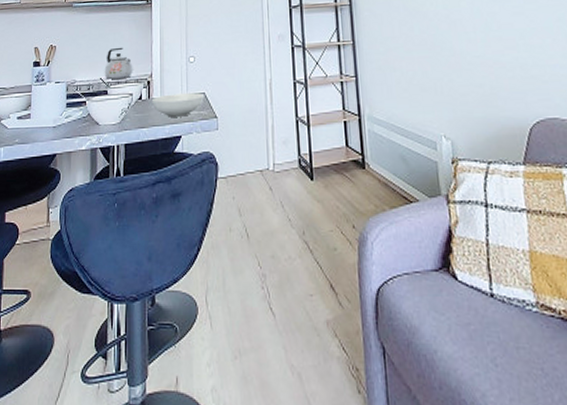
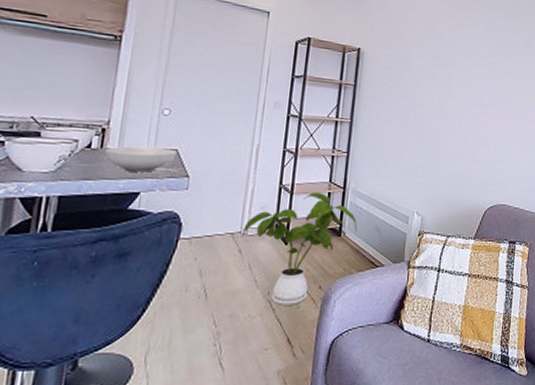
kettle: present [104,47,133,80] -> none [38,84,84,122]
house plant: none [269,121,382,247] -> present [241,191,358,306]

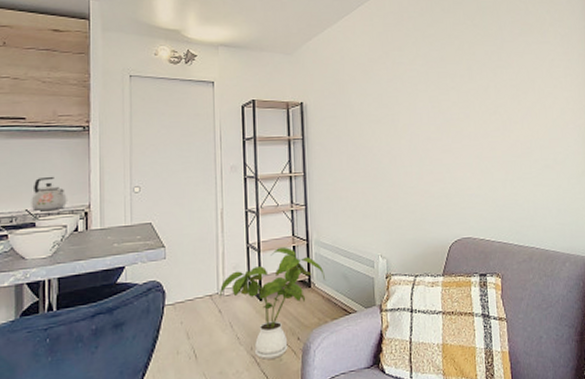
kettle: none [38,84,84,122] -> present [31,176,67,212]
bowl: present [104,146,178,172] -> none [89,223,152,249]

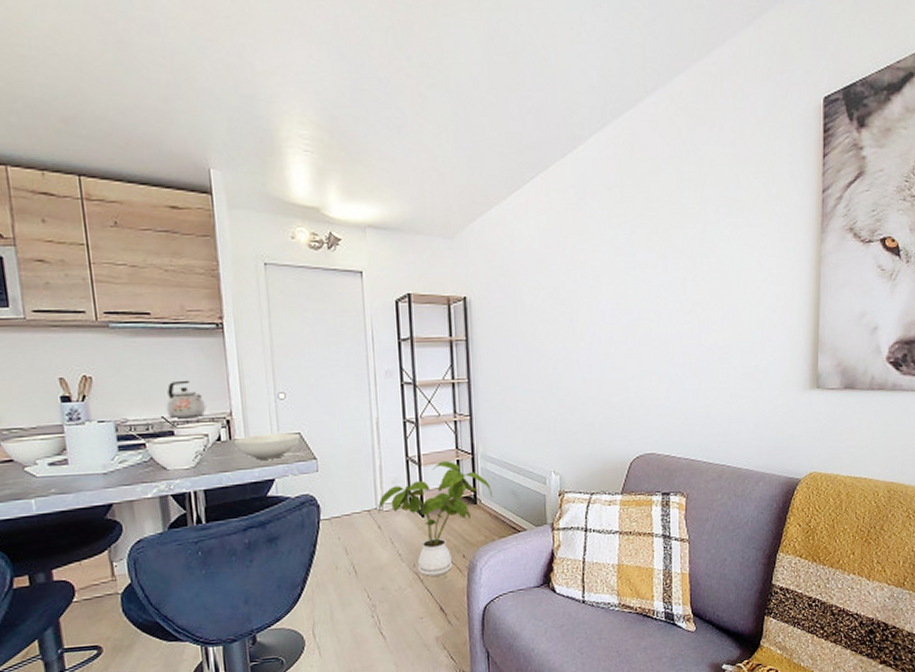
bowl: none [89,223,152,249] -> present [233,433,301,460]

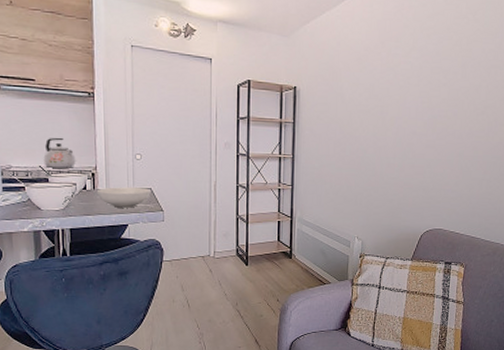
house plant: present [377,460,493,577] -> none [210,221,306,314]

